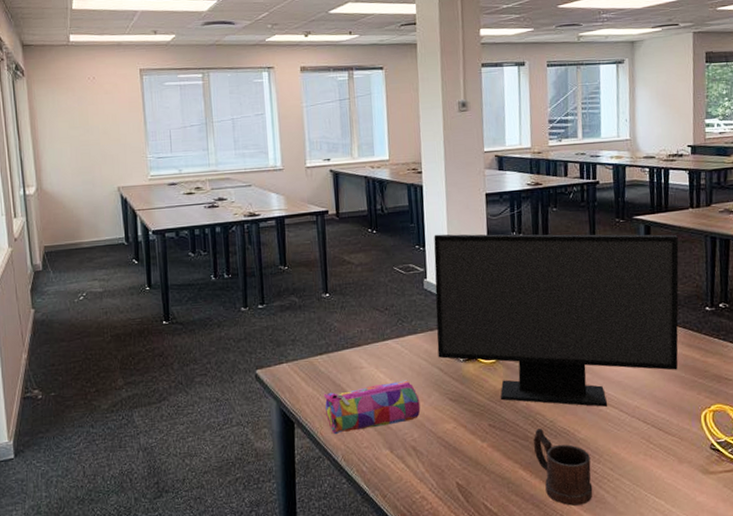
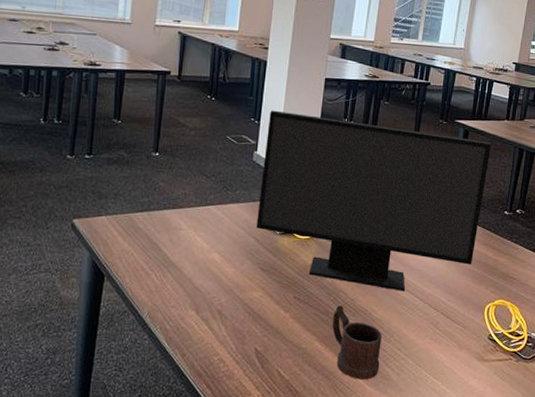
pencil case: present [323,380,421,434] -> none [138,246,232,290]

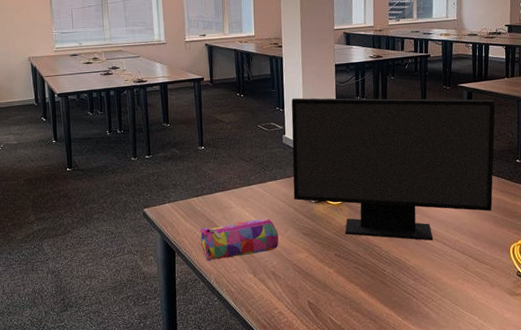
pencil case: none [138,246,232,290] -> present [199,218,279,261]
mug: present [332,305,382,379] -> none [371,258,420,320]

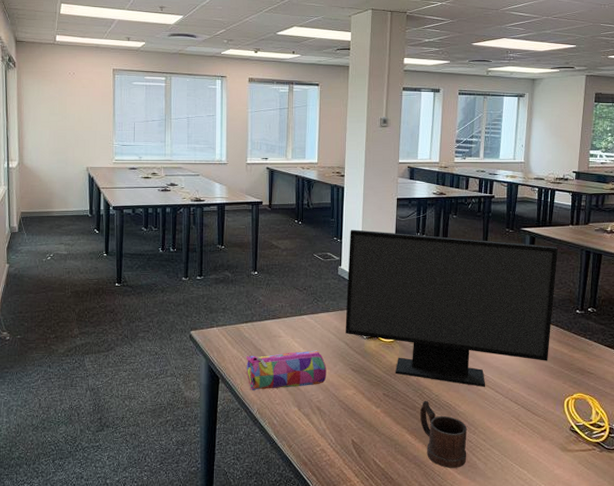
mug: none [371,258,420,320] -> present [419,401,467,468]

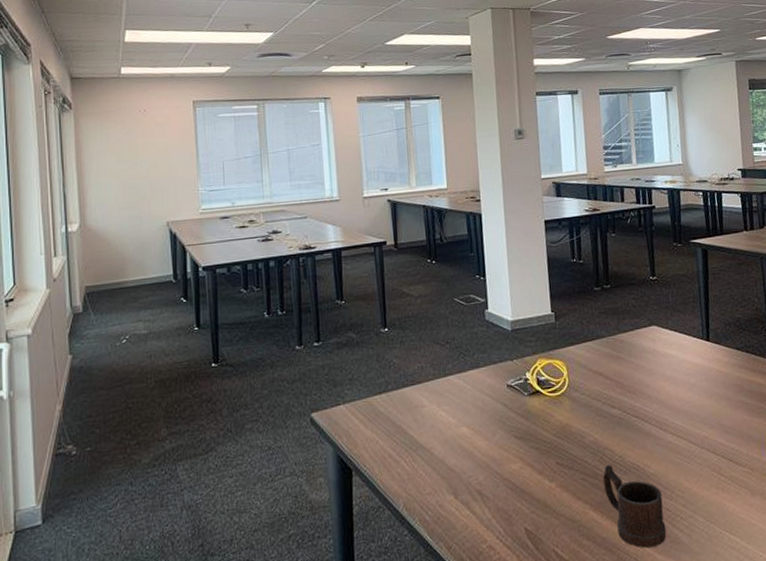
pencil case: present [246,350,327,390] -> none [383,418,485,480]
computer monitor: present [345,229,558,387] -> none [494,257,744,439]

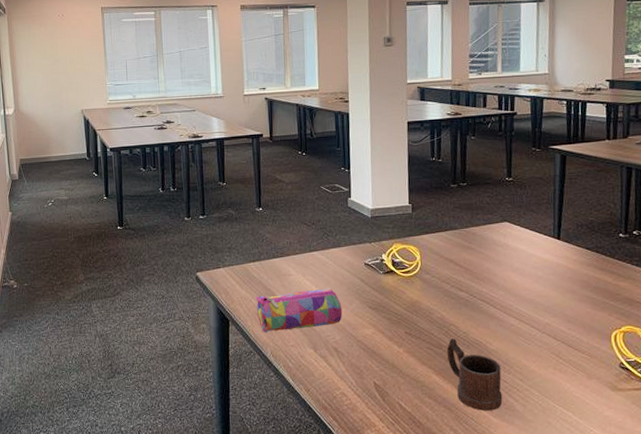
pencil case: none [383,418,485,480] -> present [255,288,343,332]

